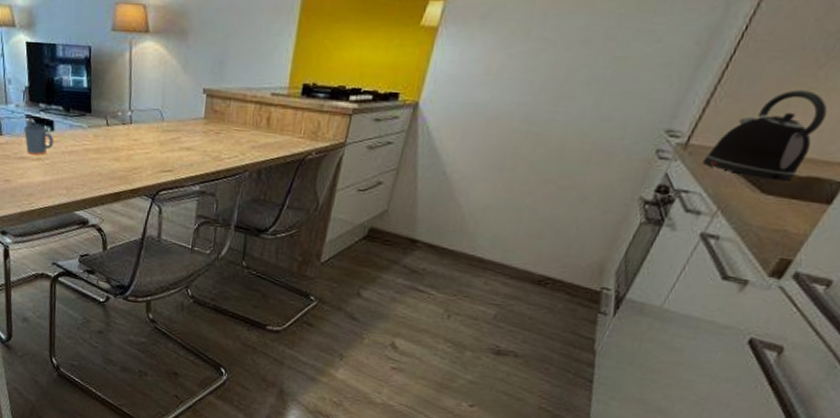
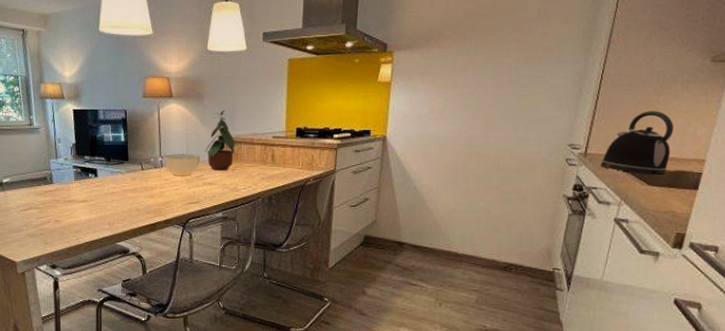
mug: present [24,125,54,155] -> none [72,173,98,198]
bowl: none [134,108,178,138] -> present [164,154,200,176]
potted plant: none [184,53,223,133] -> present [204,110,235,170]

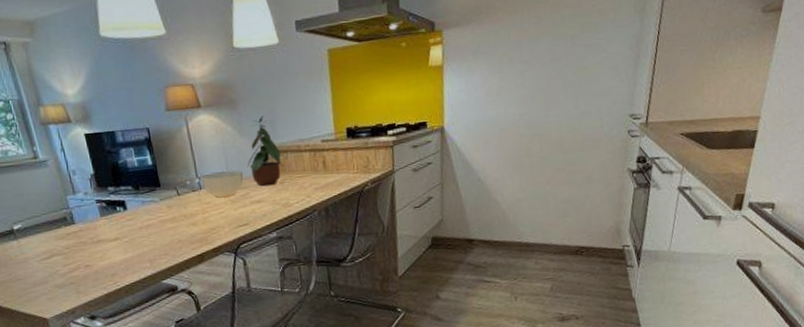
kettle: present [600,111,674,176] -> none [661,70,730,139]

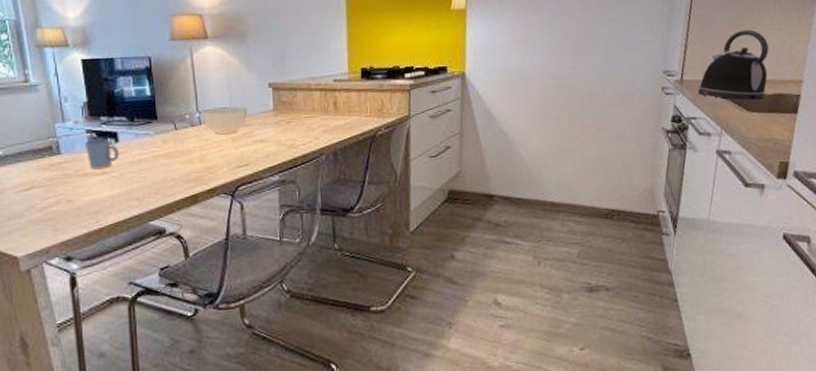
mug: none [96,207,130,237] -> present [85,138,120,170]
potted plant: present [247,115,281,186] -> none [252,50,289,124]
kettle: none [661,70,730,139] -> present [697,29,769,101]

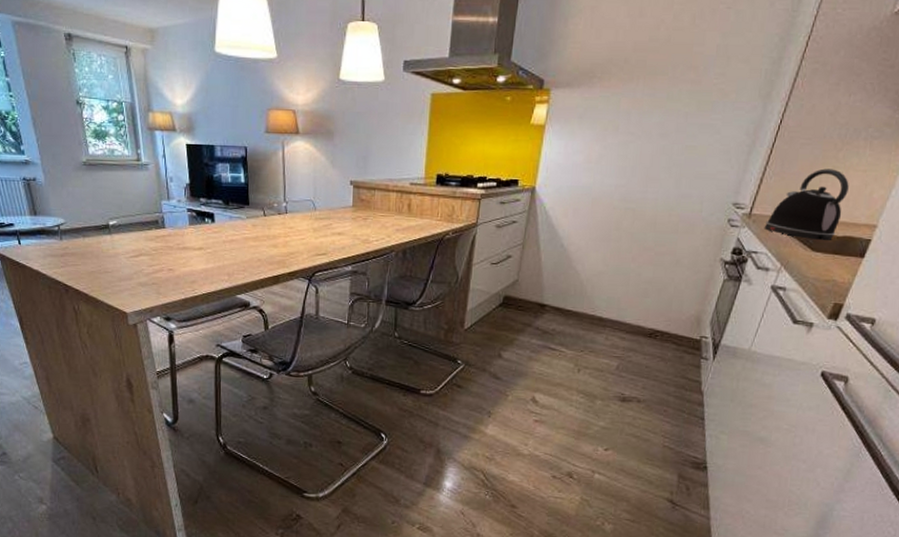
mug: present [85,138,120,170] -> none [186,217,215,245]
bowl: present [202,106,247,135] -> none [288,199,329,225]

